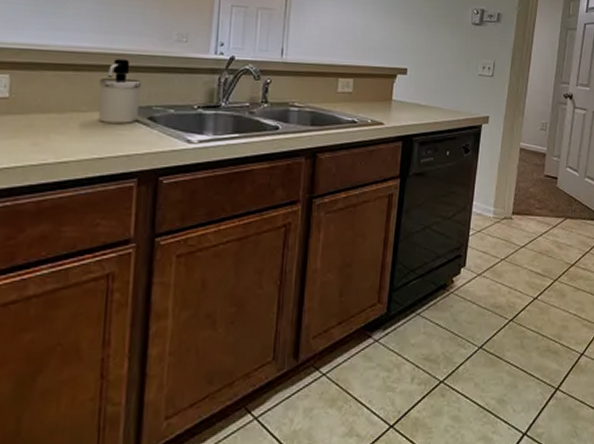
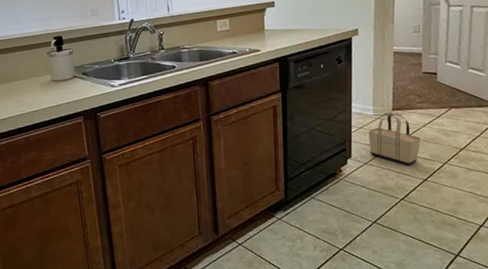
shopping bag: none [486,217,536,281] -> present [368,112,421,166]

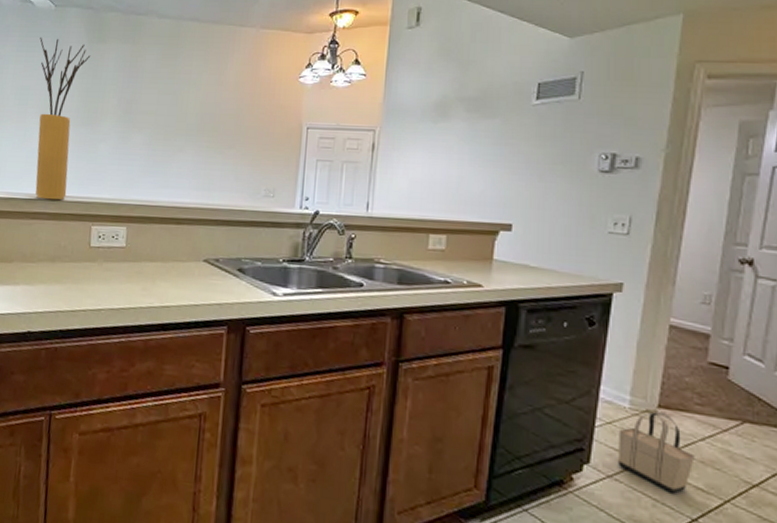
soap dispenser: present [46,35,76,81] -> none [195,213,233,274]

